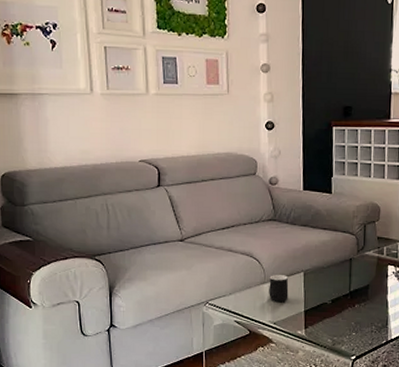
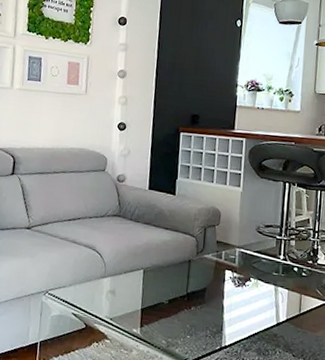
cup: present [269,275,289,302] -> none [107,270,128,298]

